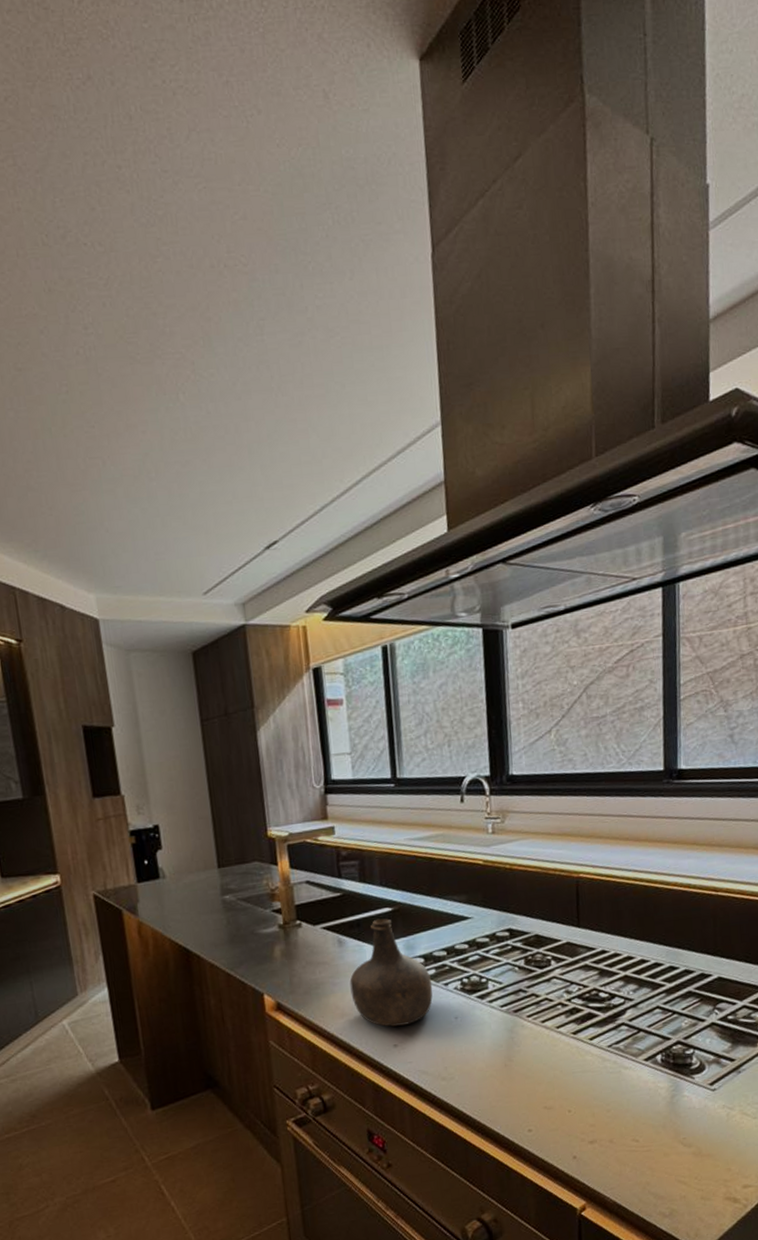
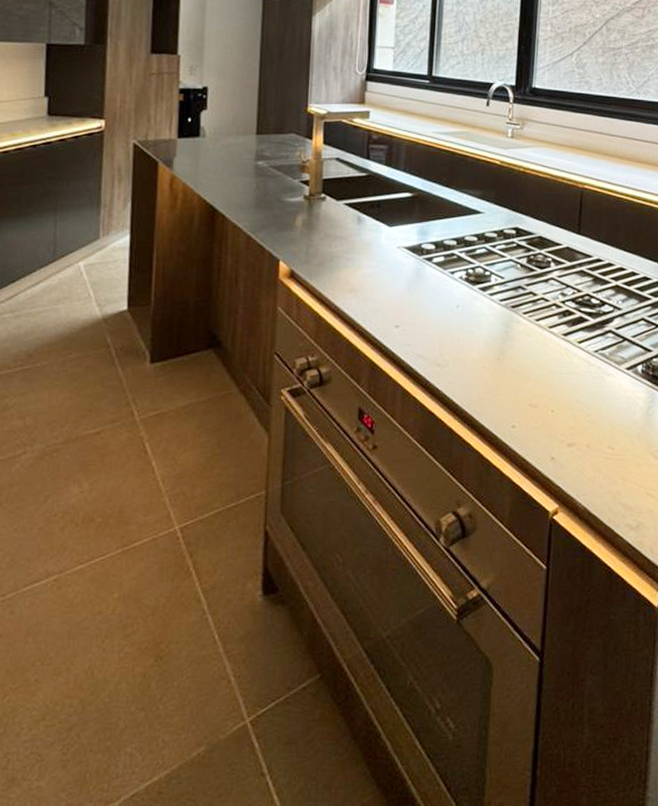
bottle: present [349,918,433,1027] -> none [362,202,440,307]

